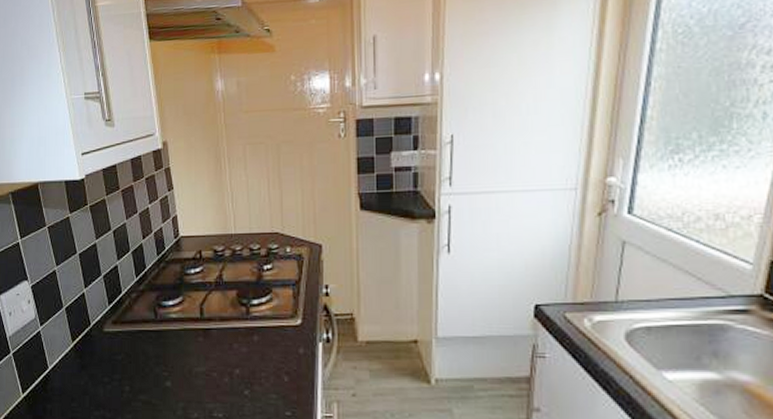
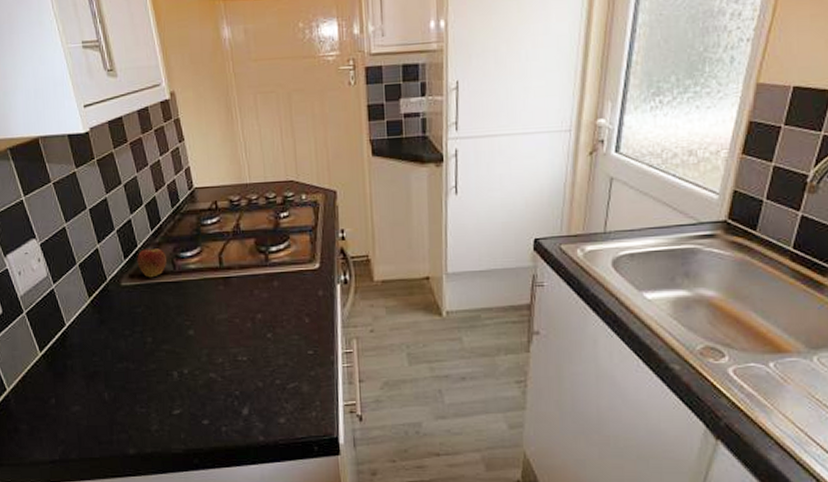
fruit: none [120,290,149,325] -> present [137,243,166,278]

